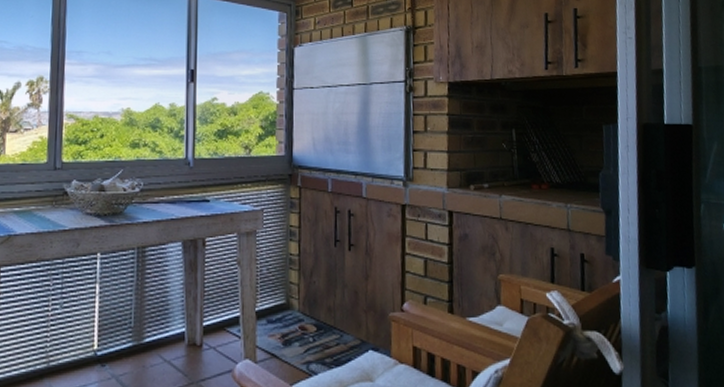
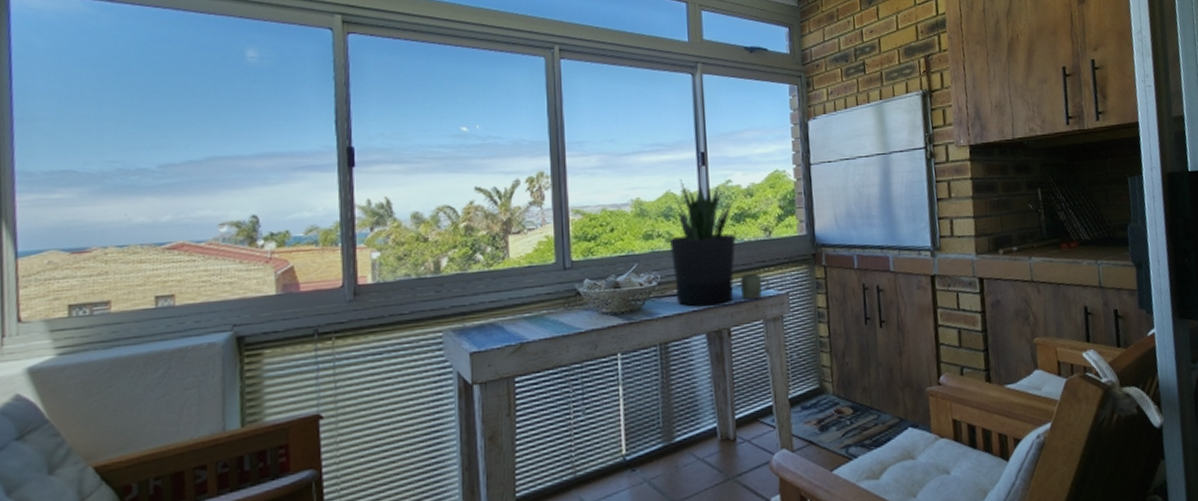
planter: none [154,94,217,215] -> present [669,180,736,307]
mug: none [217,189,246,212] -> present [739,273,770,300]

